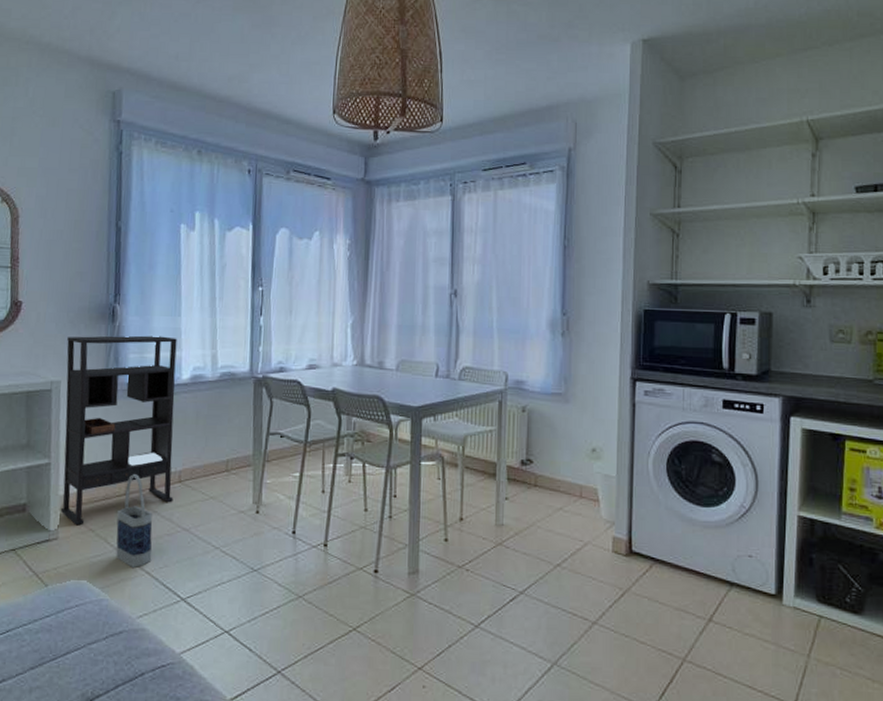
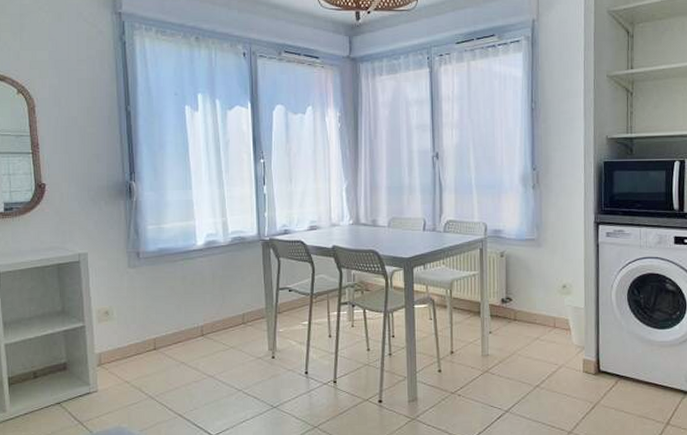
bookshelf: present [60,335,177,526] -> none [90,208,198,379]
bag: present [116,474,153,568] -> none [149,331,183,412]

